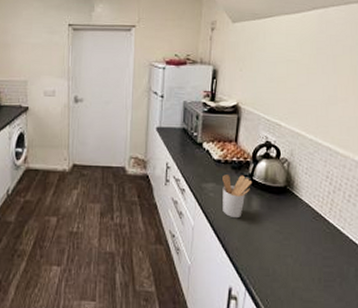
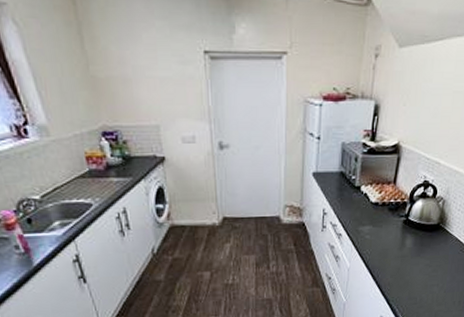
utensil holder: present [222,175,253,219] -> none [378,216,408,257]

